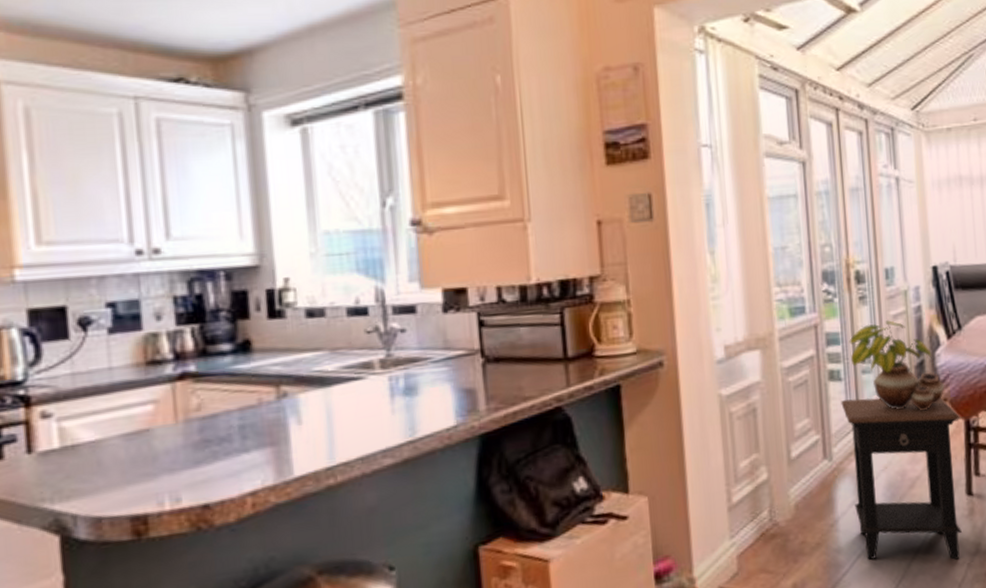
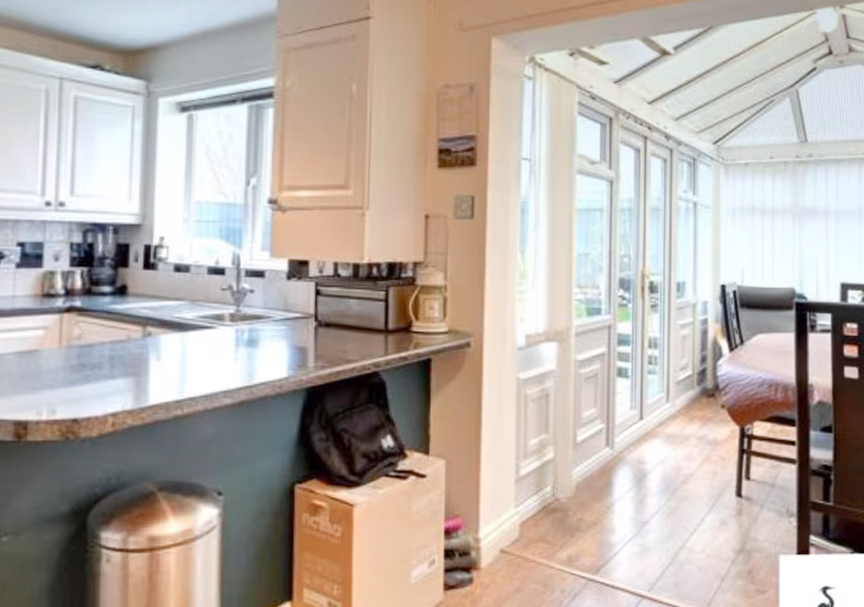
side table: present [841,398,962,560] -> none [626,396,736,555]
potted plant: present [849,320,945,411] -> none [638,329,724,414]

